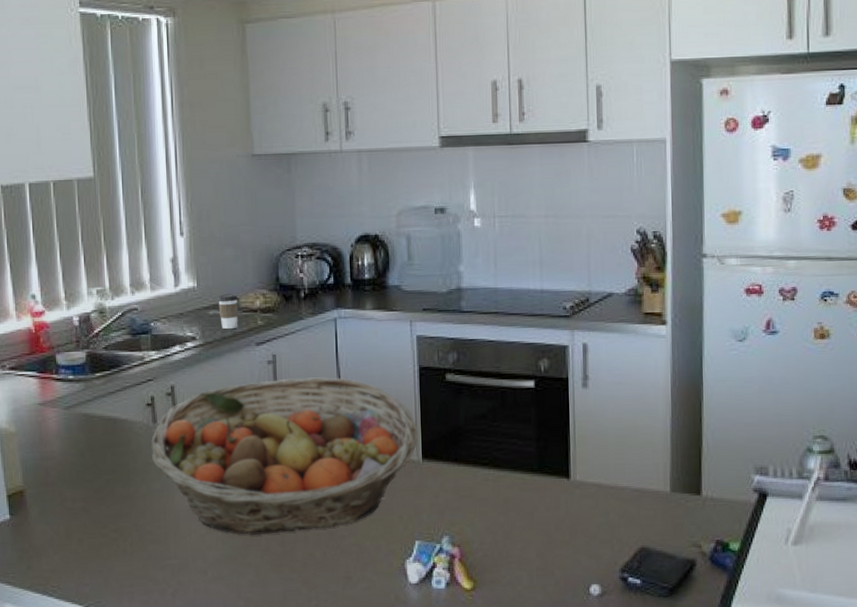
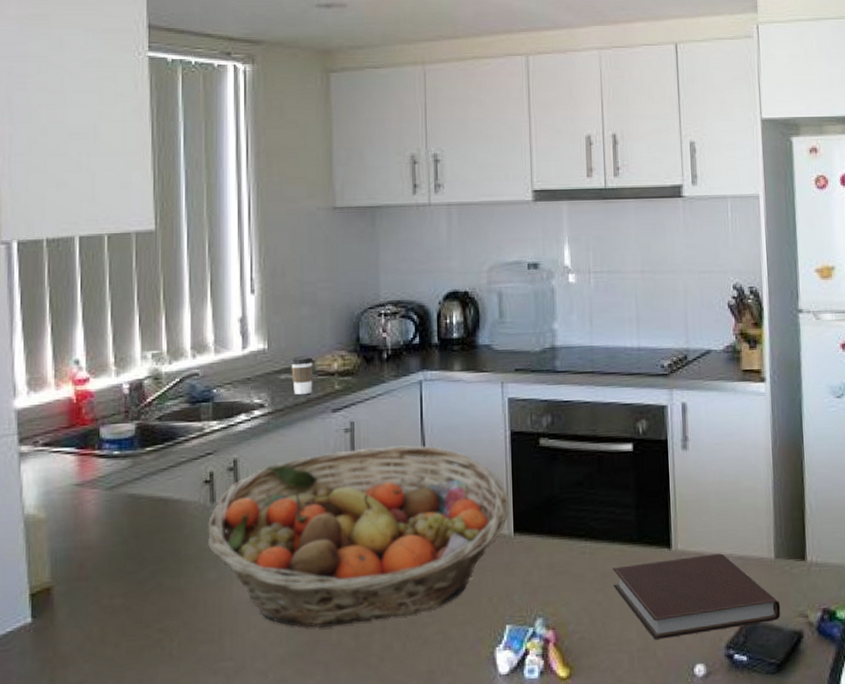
notebook: none [514,485,675,560] -> present [613,553,781,640]

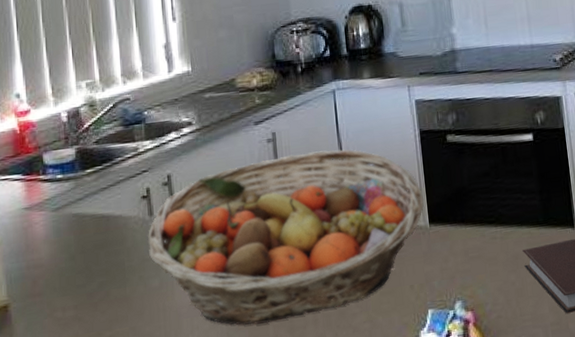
coffee cup: present [290,356,314,395] -> none [212,74,235,111]

